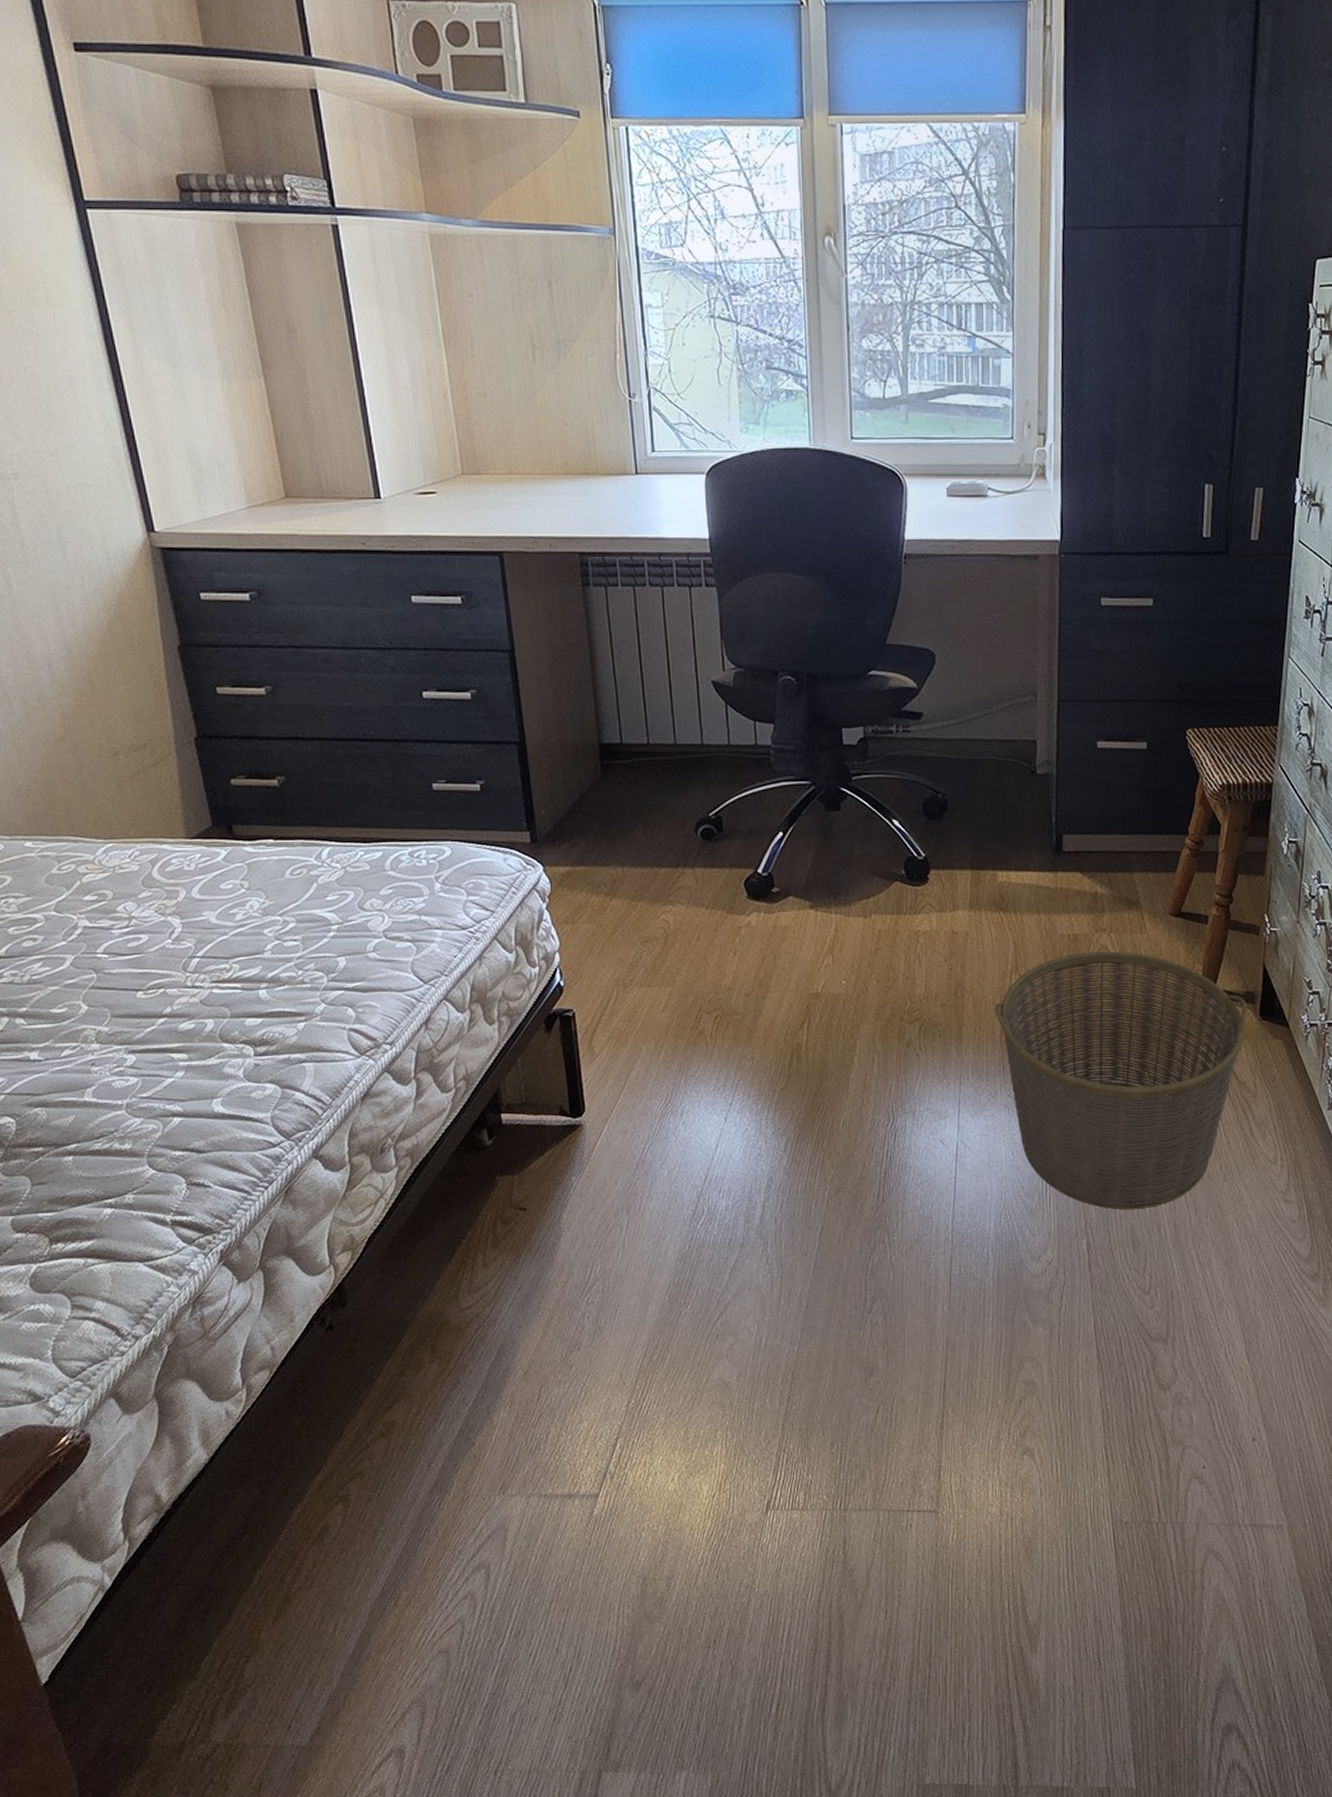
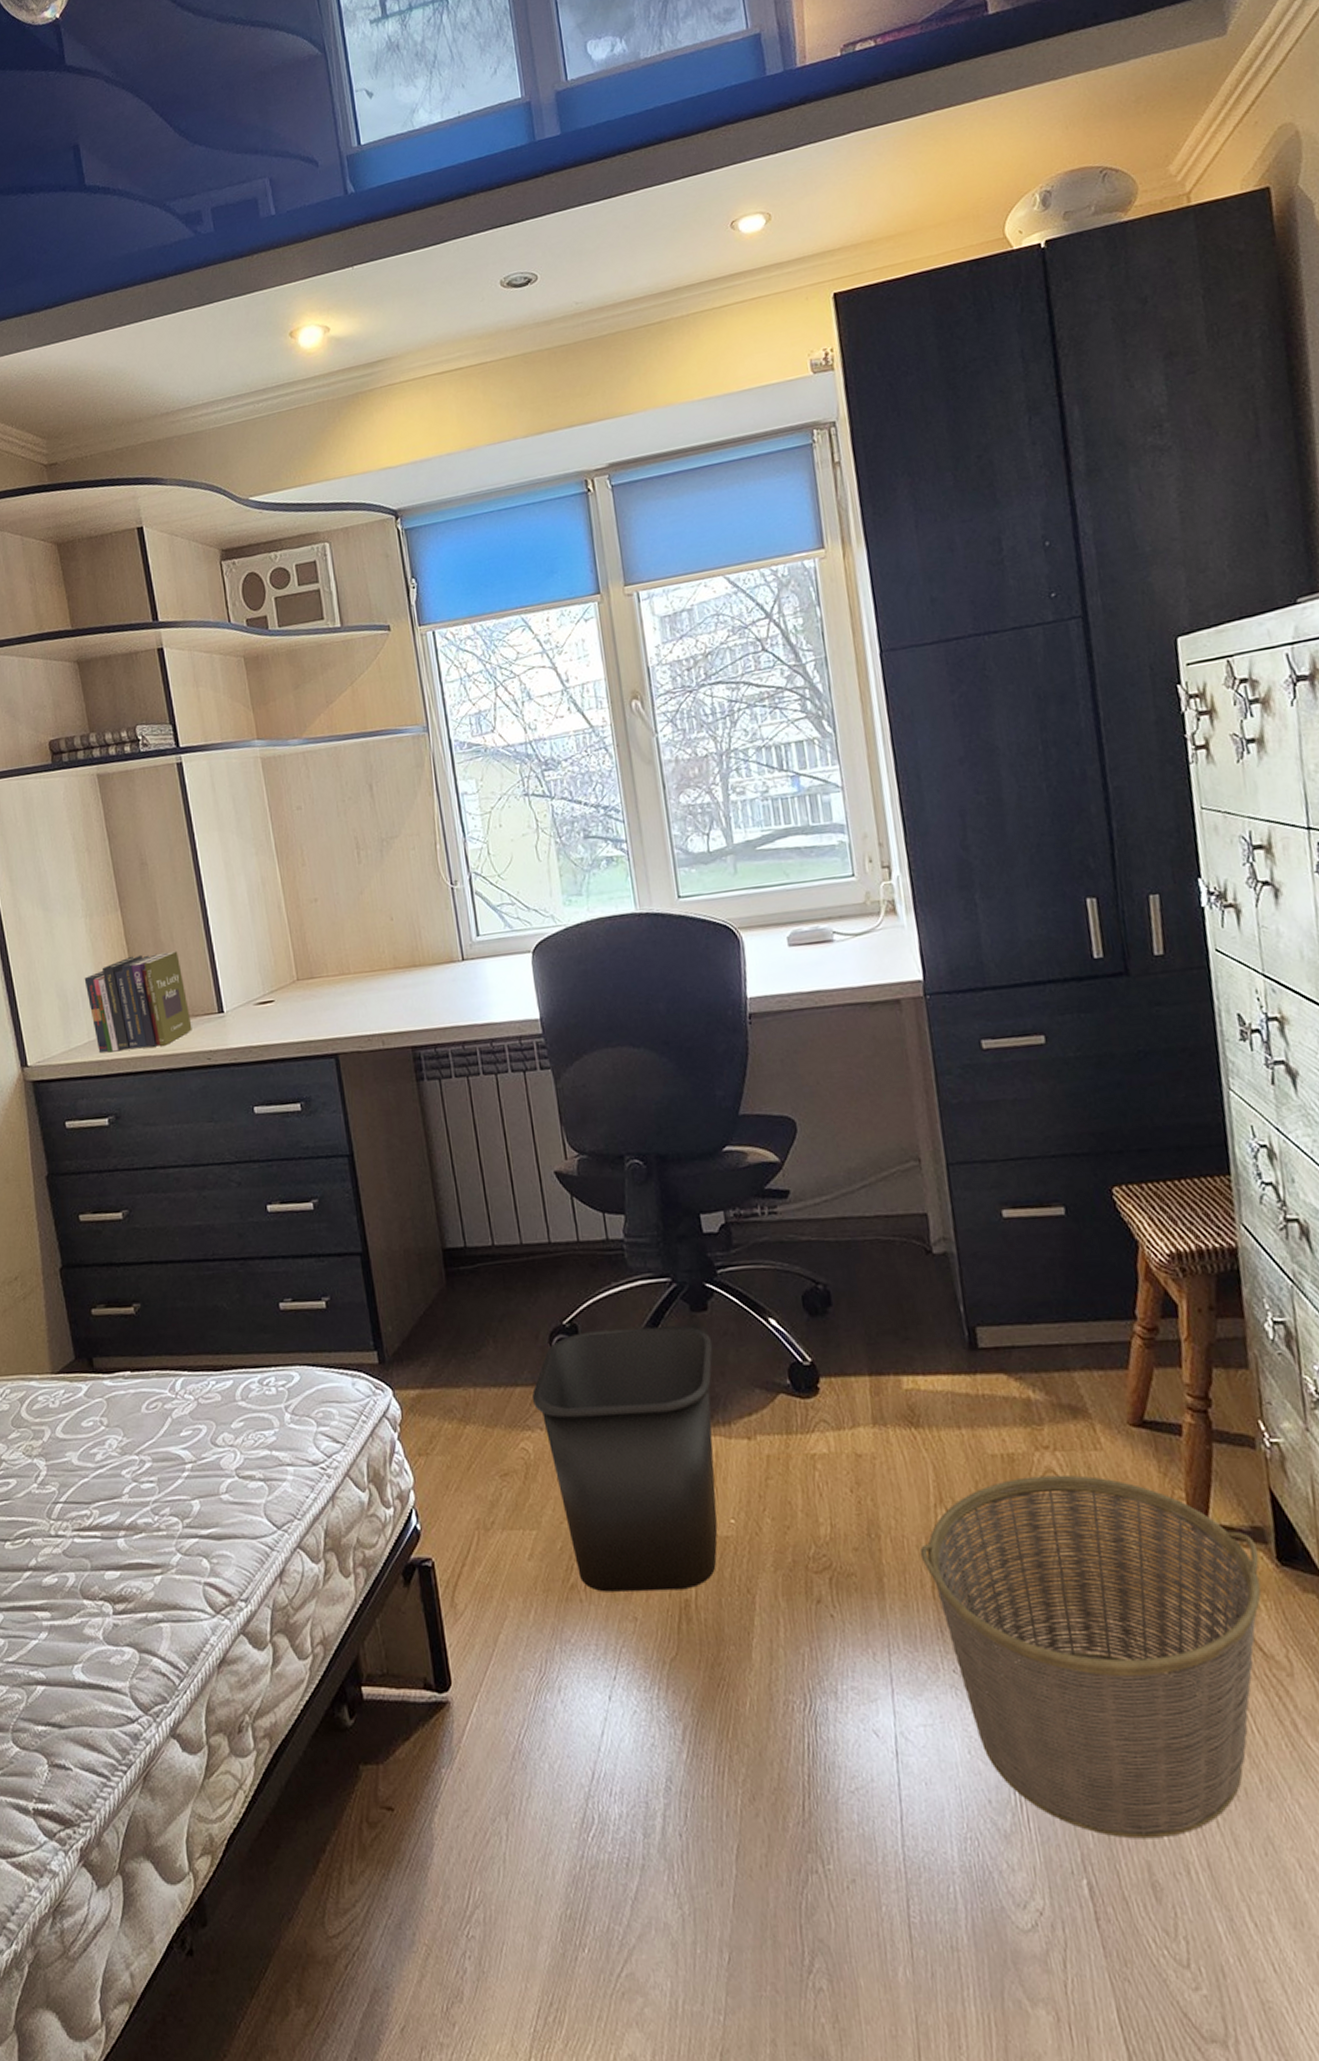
books: none [221,428,345,527] -> present [84,951,192,1054]
waste bin: none [676,822,842,1037] -> present [532,1325,718,1592]

